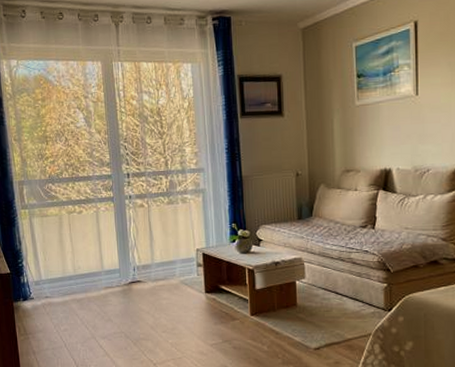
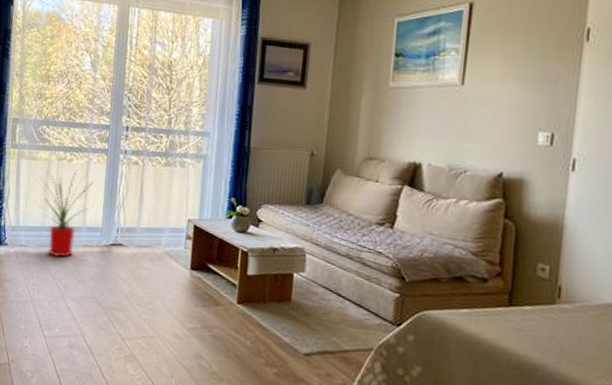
house plant: none [50,220,108,303] -> present [34,170,95,258]

